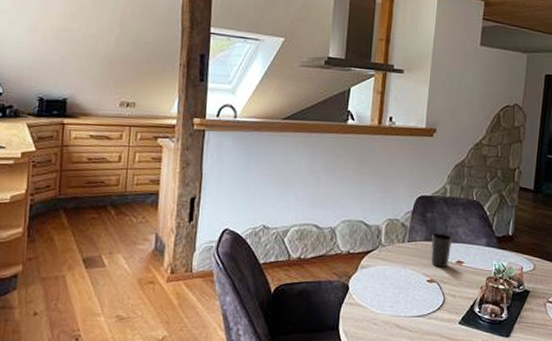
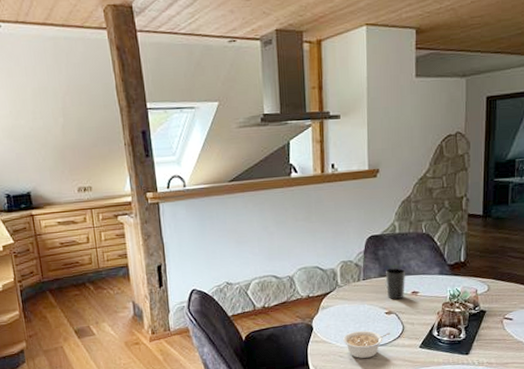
legume: none [378,296,431,329] -> present [342,330,391,358]

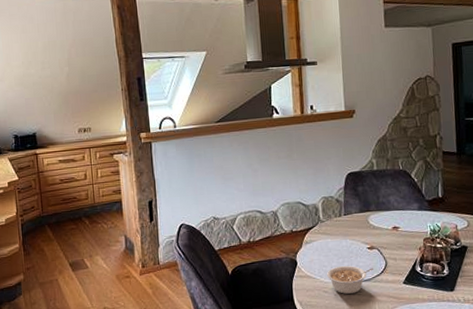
cup: present [386,267,405,300] -> none [366,203,386,235]

